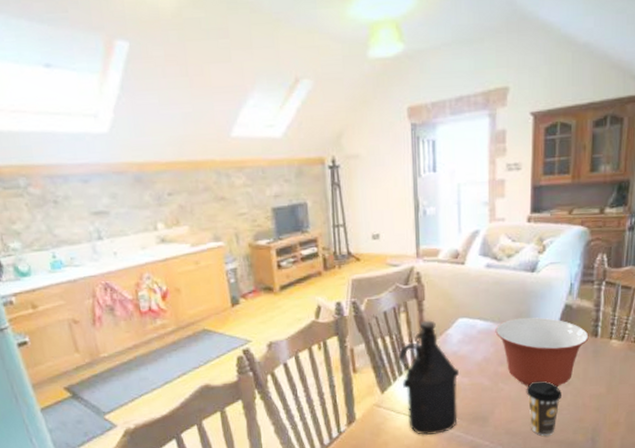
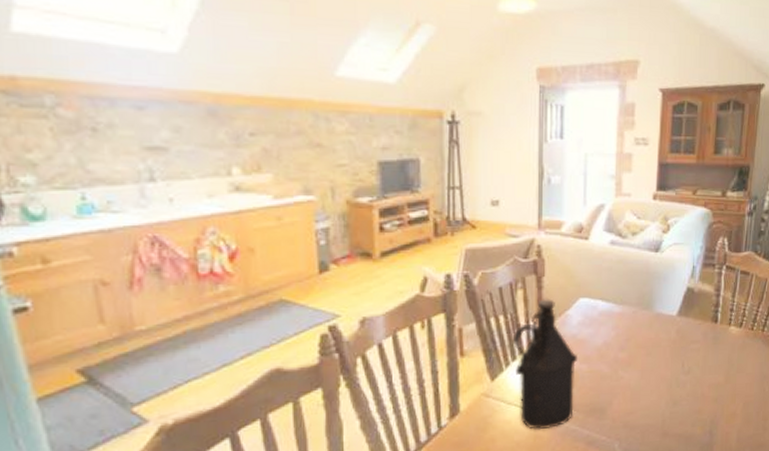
mixing bowl: present [495,317,589,387] -> none [617,299,709,375]
coffee cup: present [526,380,561,436] -> none [646,368,681,429]

